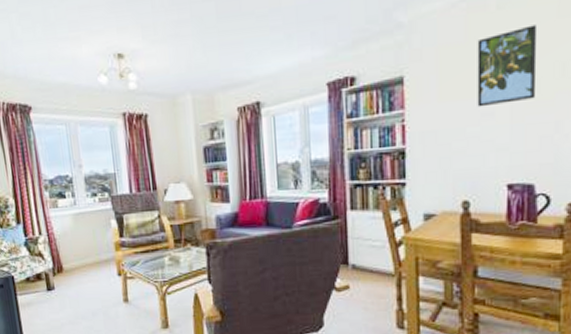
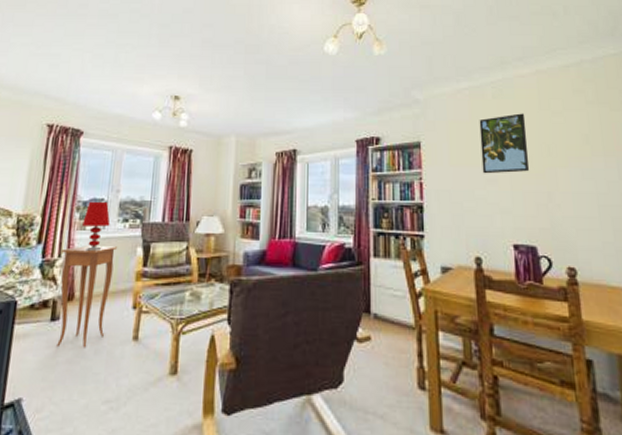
side table: none [40,221,97,311] -> present [56,246,117,347]
table lamp: none [53,177,81,227] -> present [83,201,111,251]

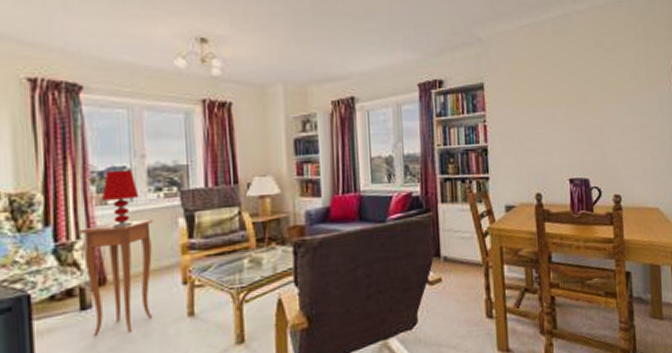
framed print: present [479,113,530,174] -> none [539,50,585,113]

